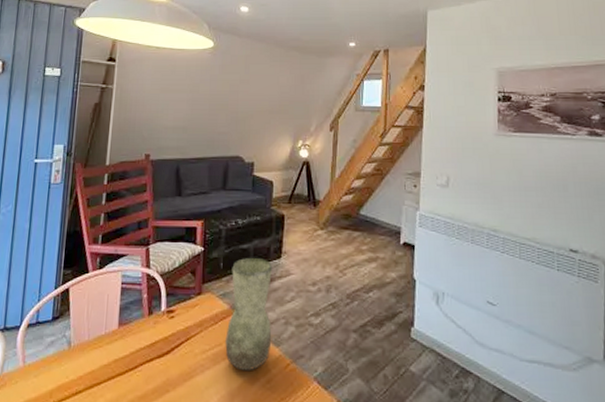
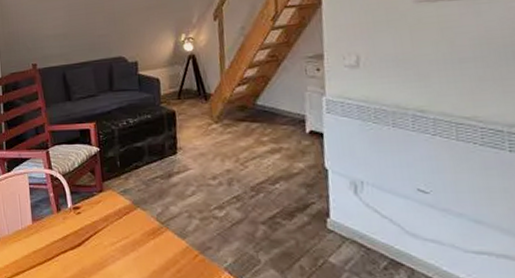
vase: present [225,257,272,371] -> none [129,154,178,262]

